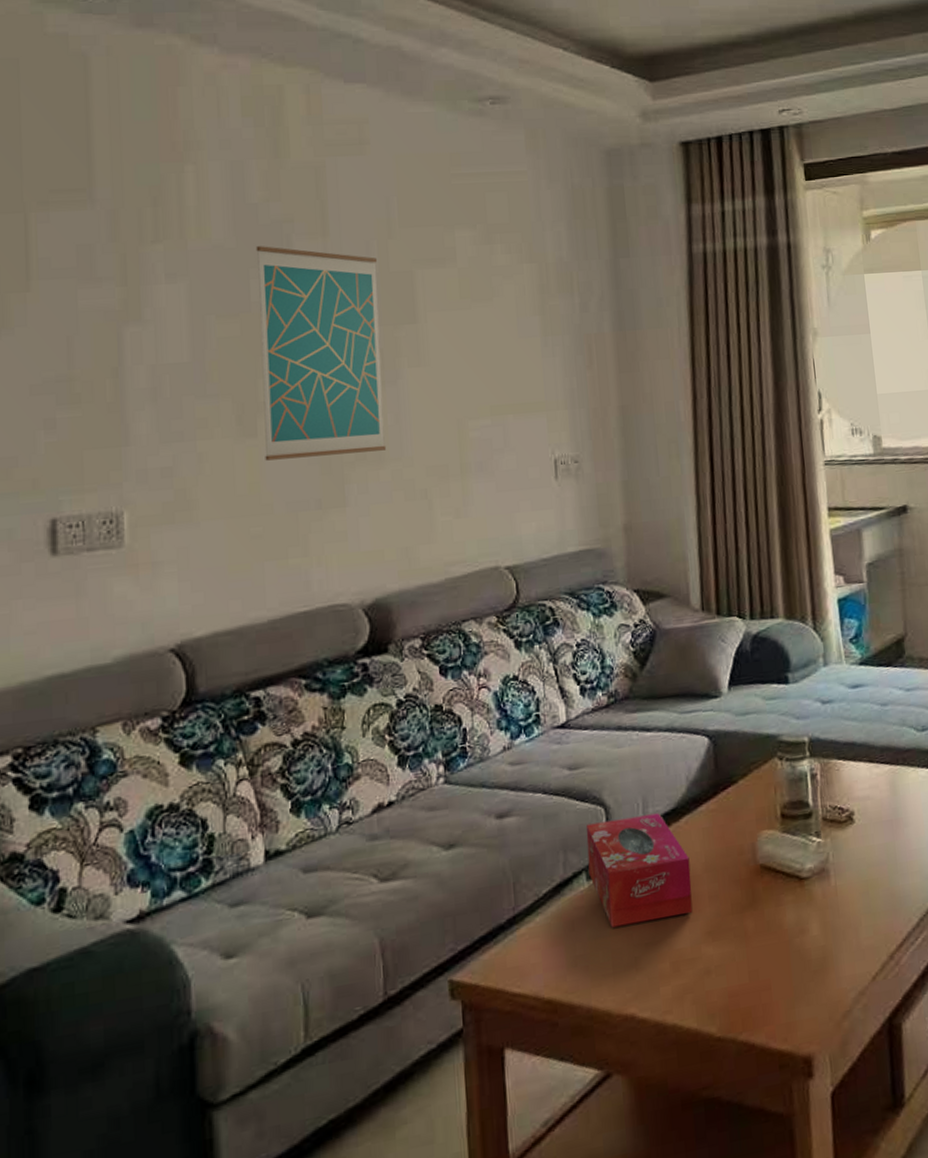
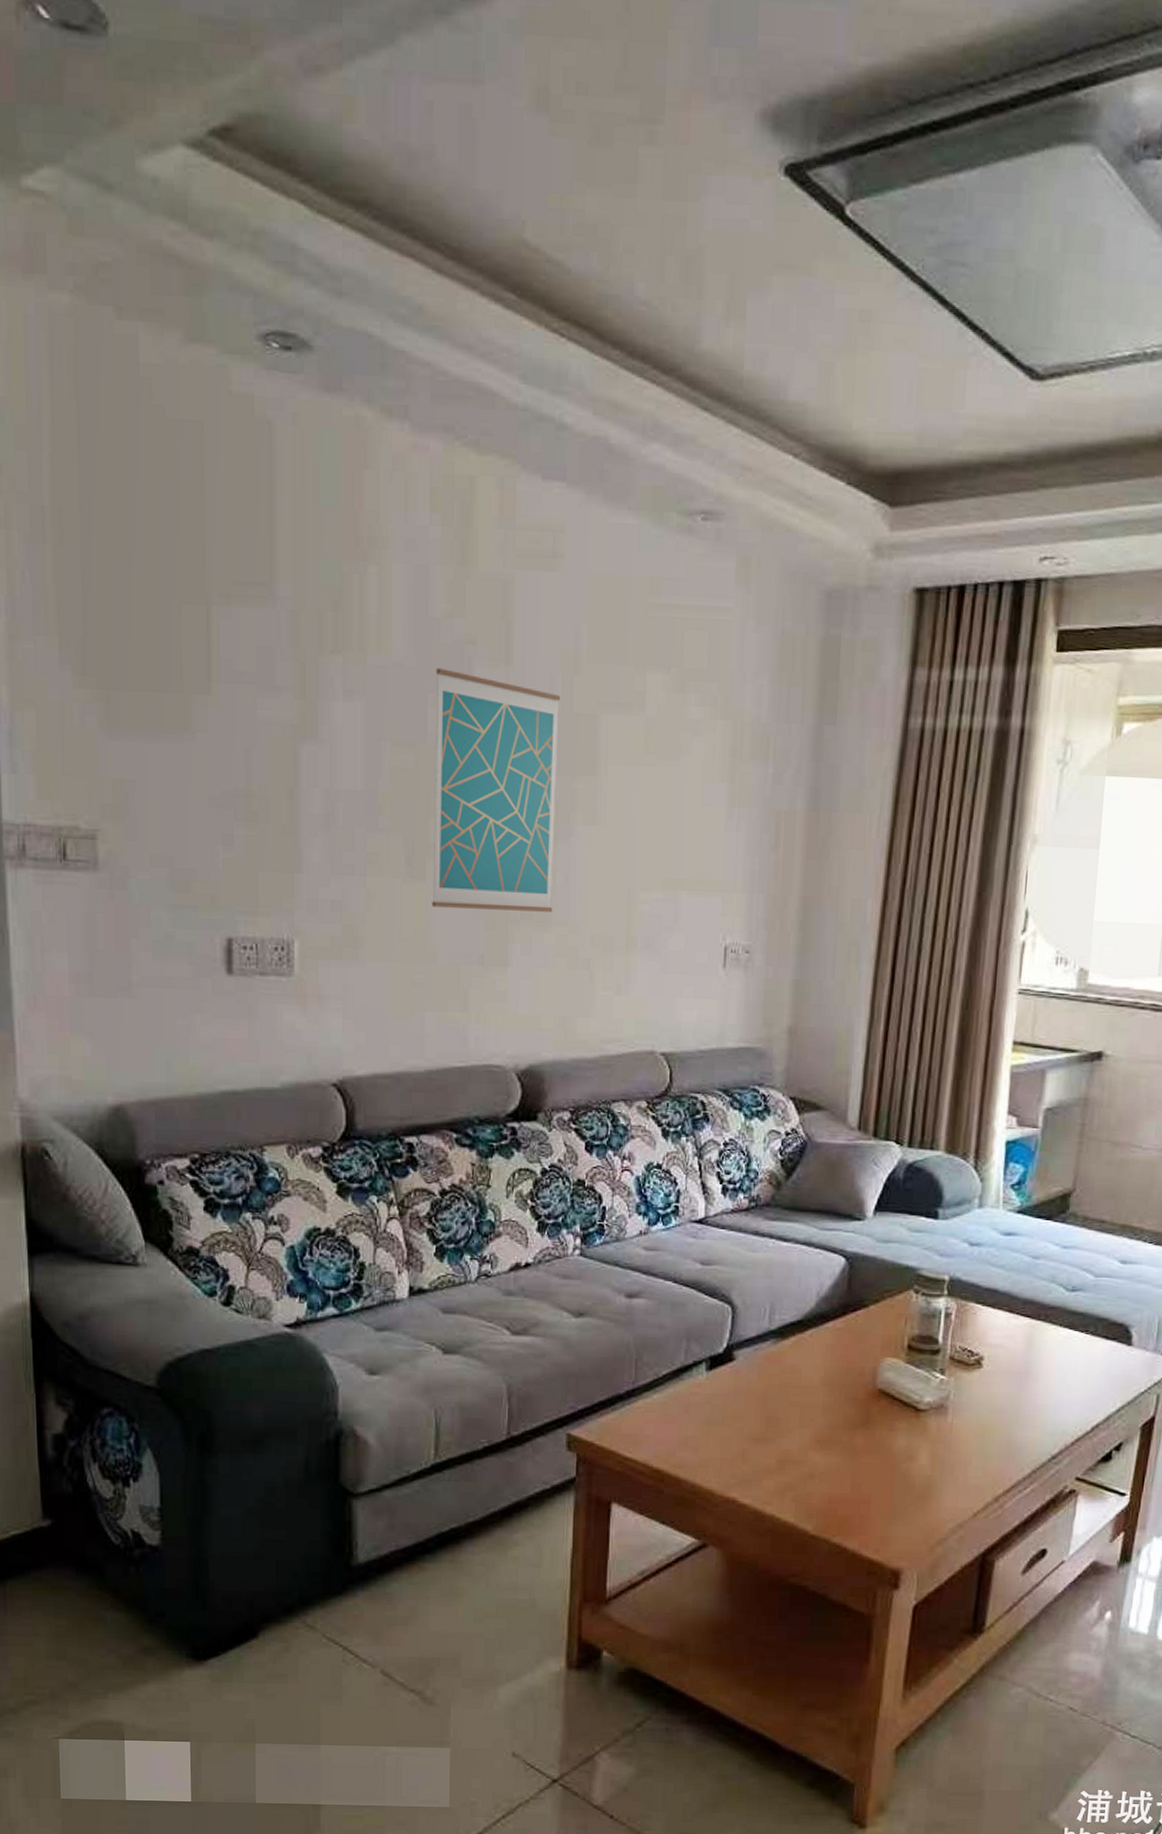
tissue box: present [585,813,693,928] -> none [709,1319,809,1421]

